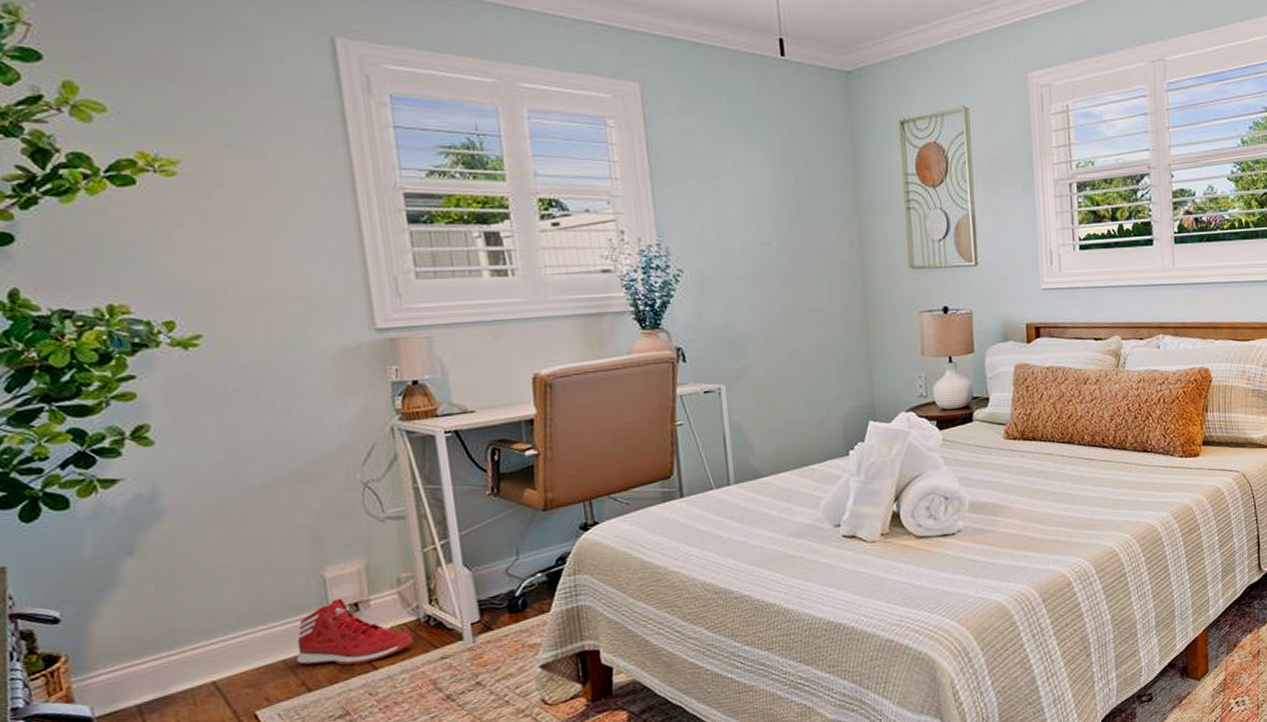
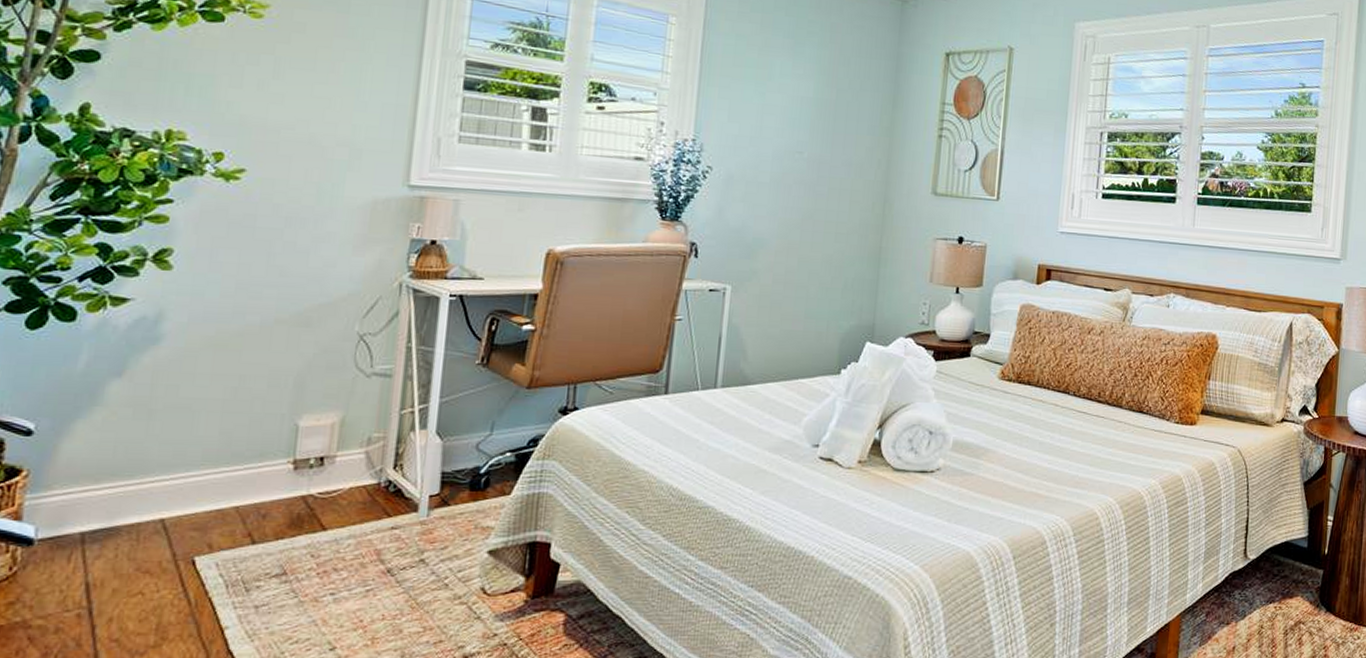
sneaker: present [297,598,413,666] -> none [249,449,369,522]

